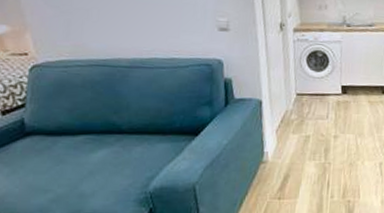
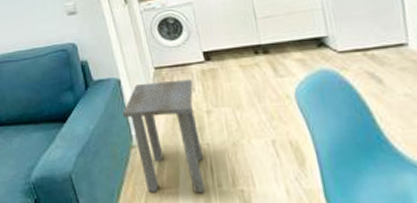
side table: none [258,106,328,203] -> present [122,79,205,194]

